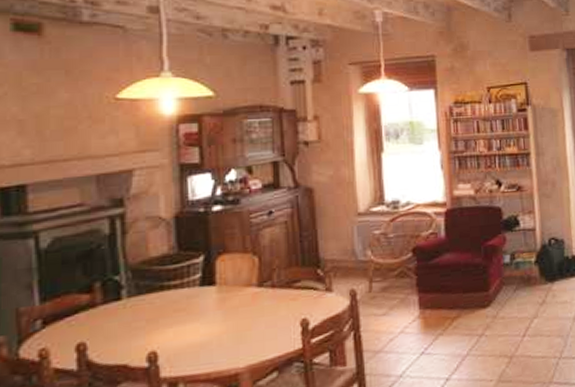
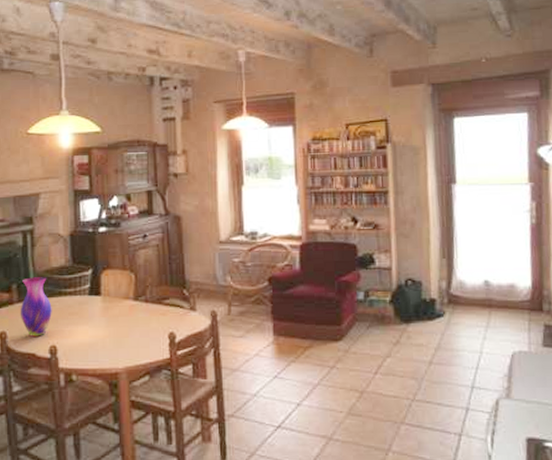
vase: none [105,269,151,345] -> present [20,276,52,337]

